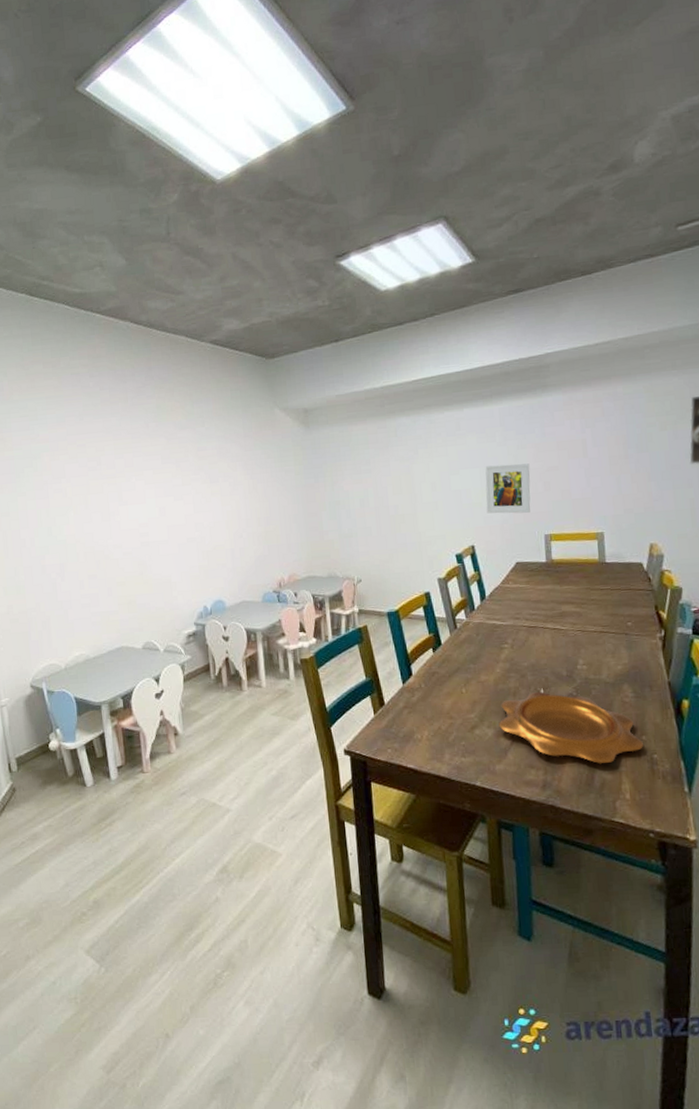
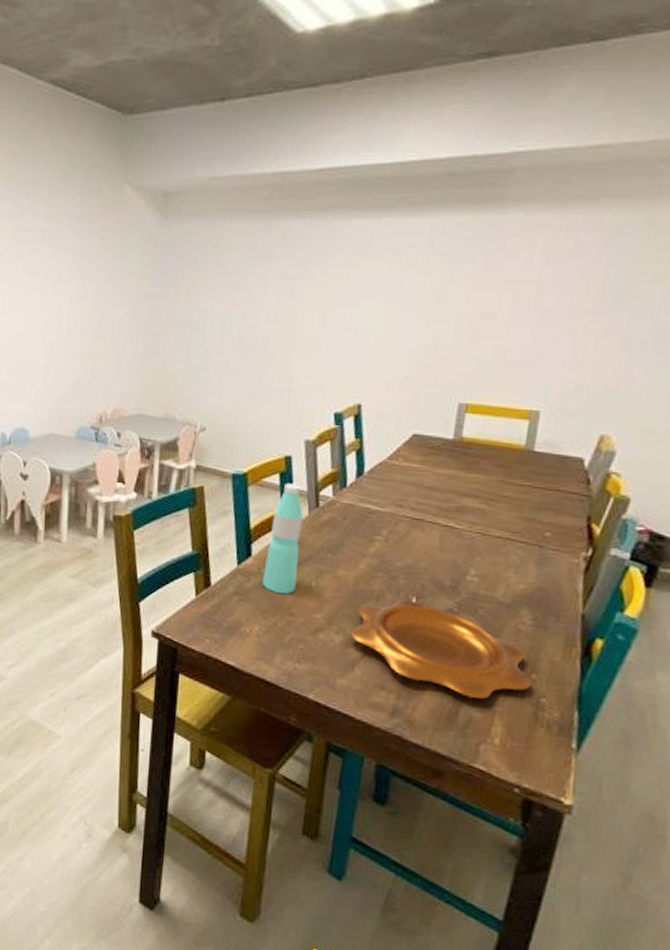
water bottle: none [423,613,451,703] -> present [262,483,303,595]
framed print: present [485,463,531,514] -> none [386,301,458,371]

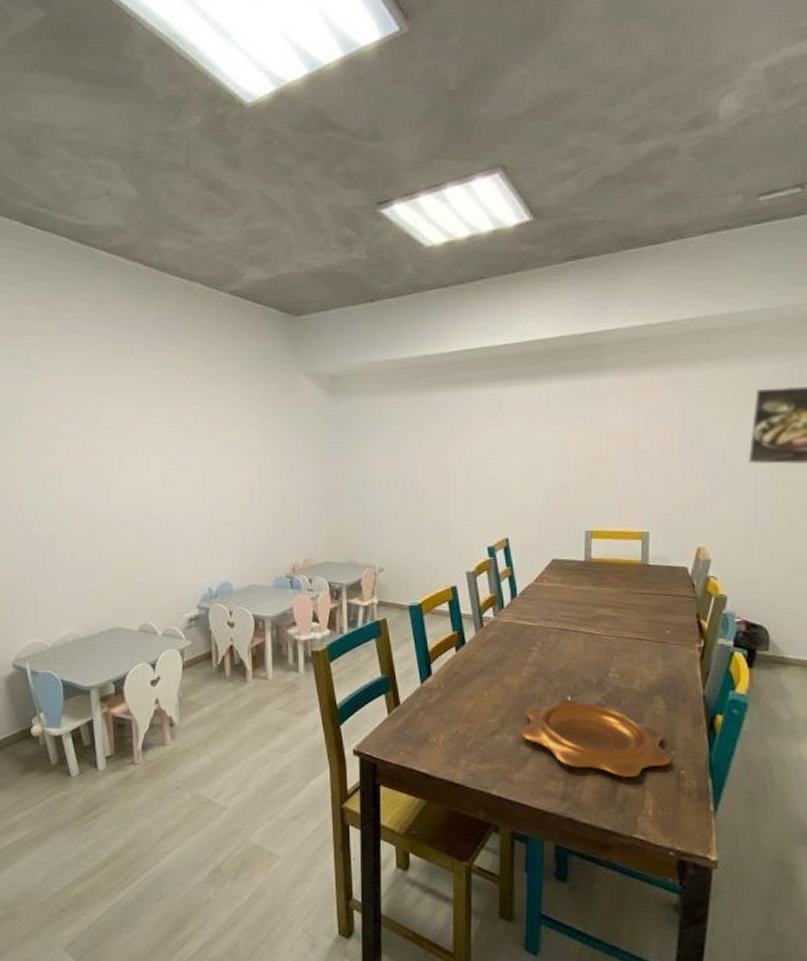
water bottle: present [262,483,303,595] -> none [443,609,471,705]

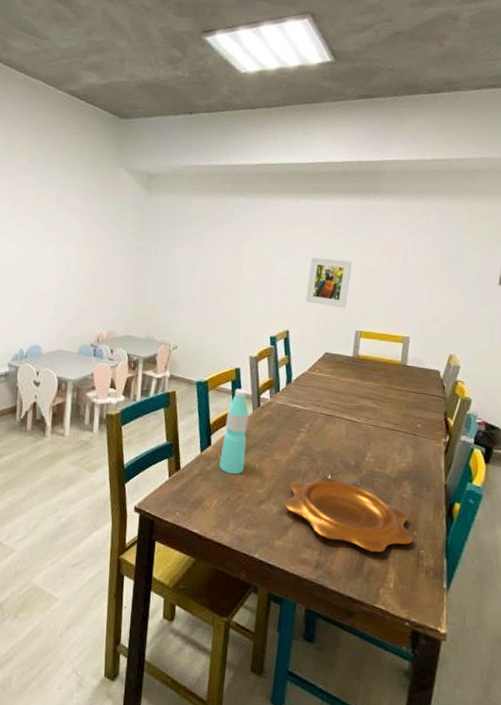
water bottle: none [443,609,471,705] -> present [219,389,249,475]
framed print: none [524,451,575,506] -> present [305,257,353,308]

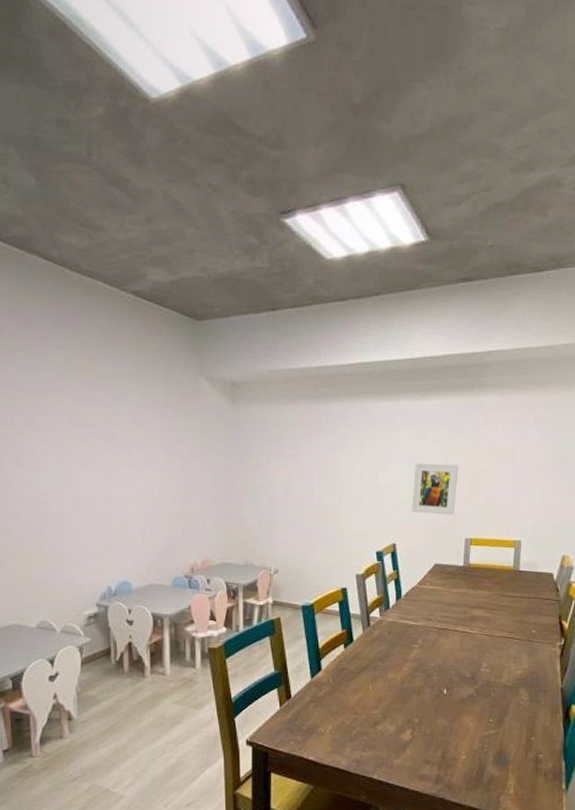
water bottle: present [219,389,249,475] -> none [332,609,359,698]
decorative bowl: present [284,477,414,553] -> none [401,692,532,762]

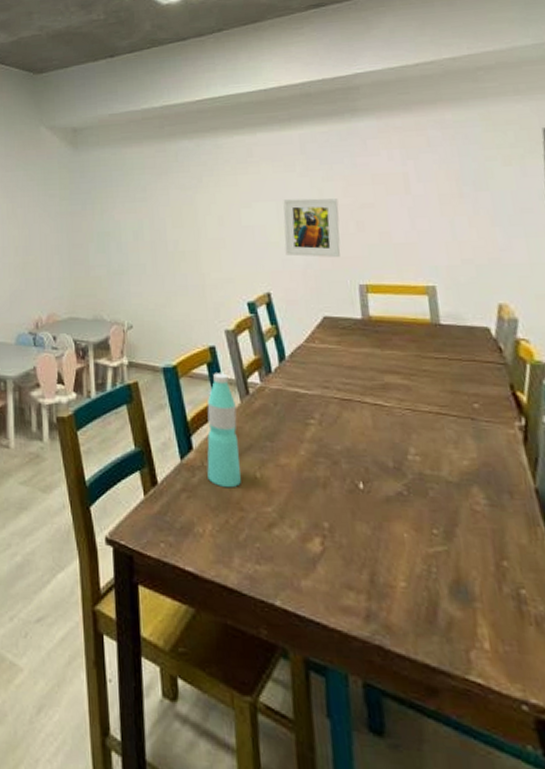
water bottle: none [332,609,359,698] -> present [207,373,241,488]

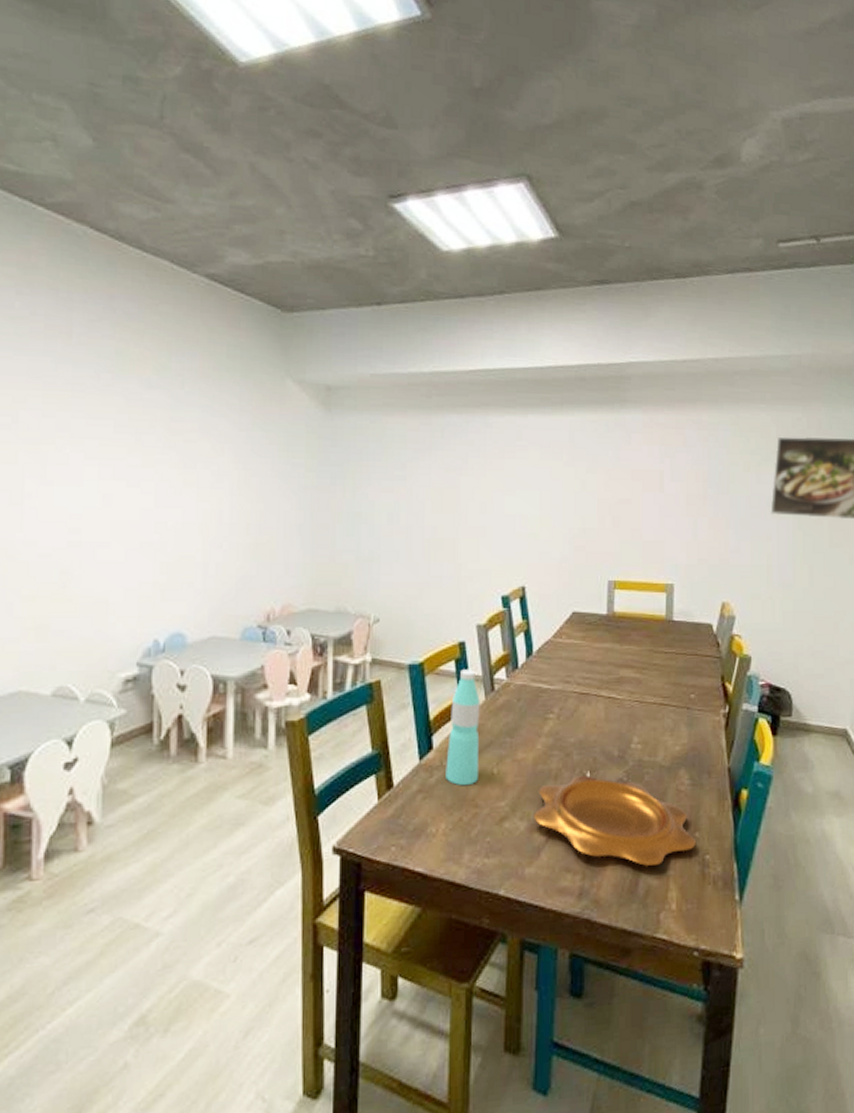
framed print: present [283,198,341,257] -> none [544,489,599,552]
decorative bowl: none [304,486,506,595] -> present [534,775,697,867]

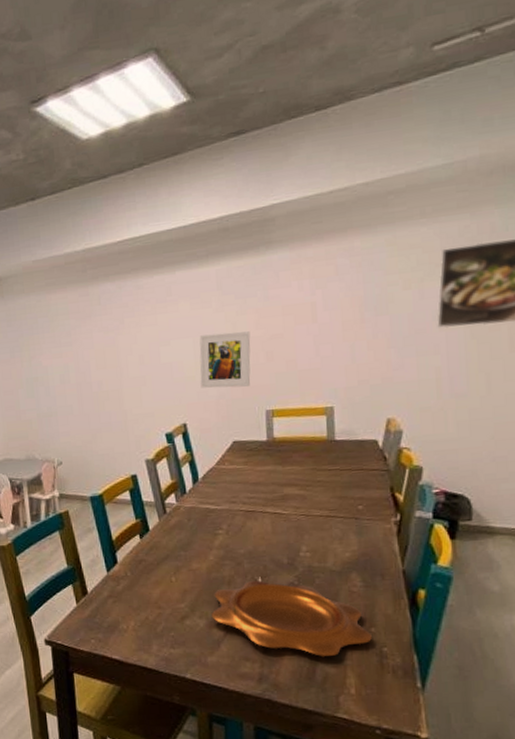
water bottle: present [446,669,480,786] -> none [129,497,159,592]
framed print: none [544,489,599,552] -> present [199,331,251,388]

